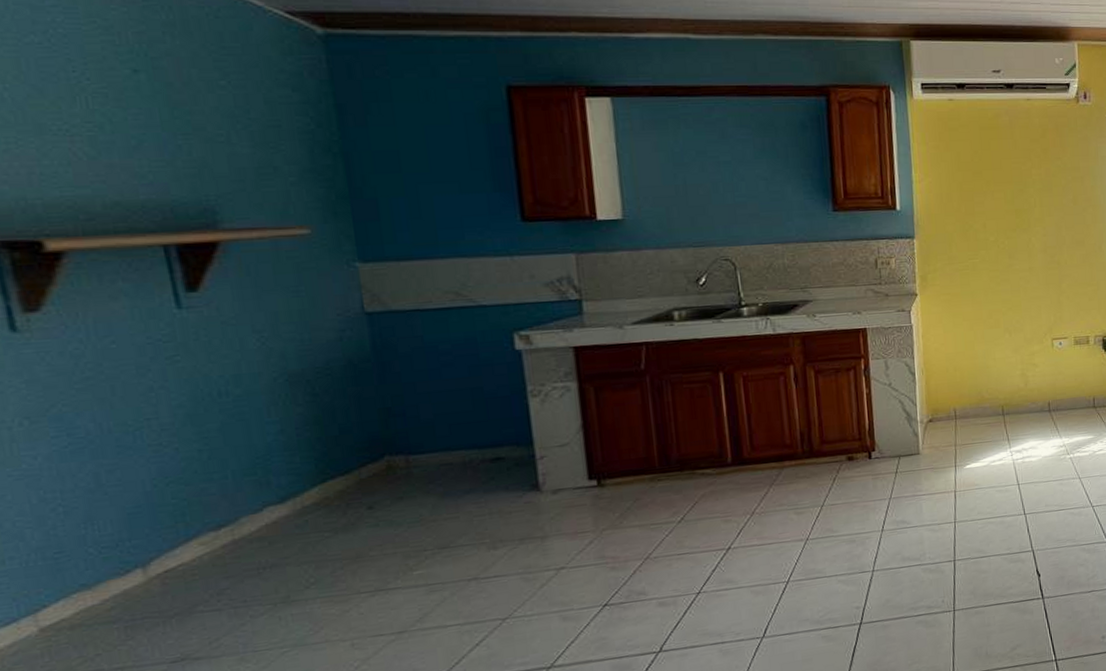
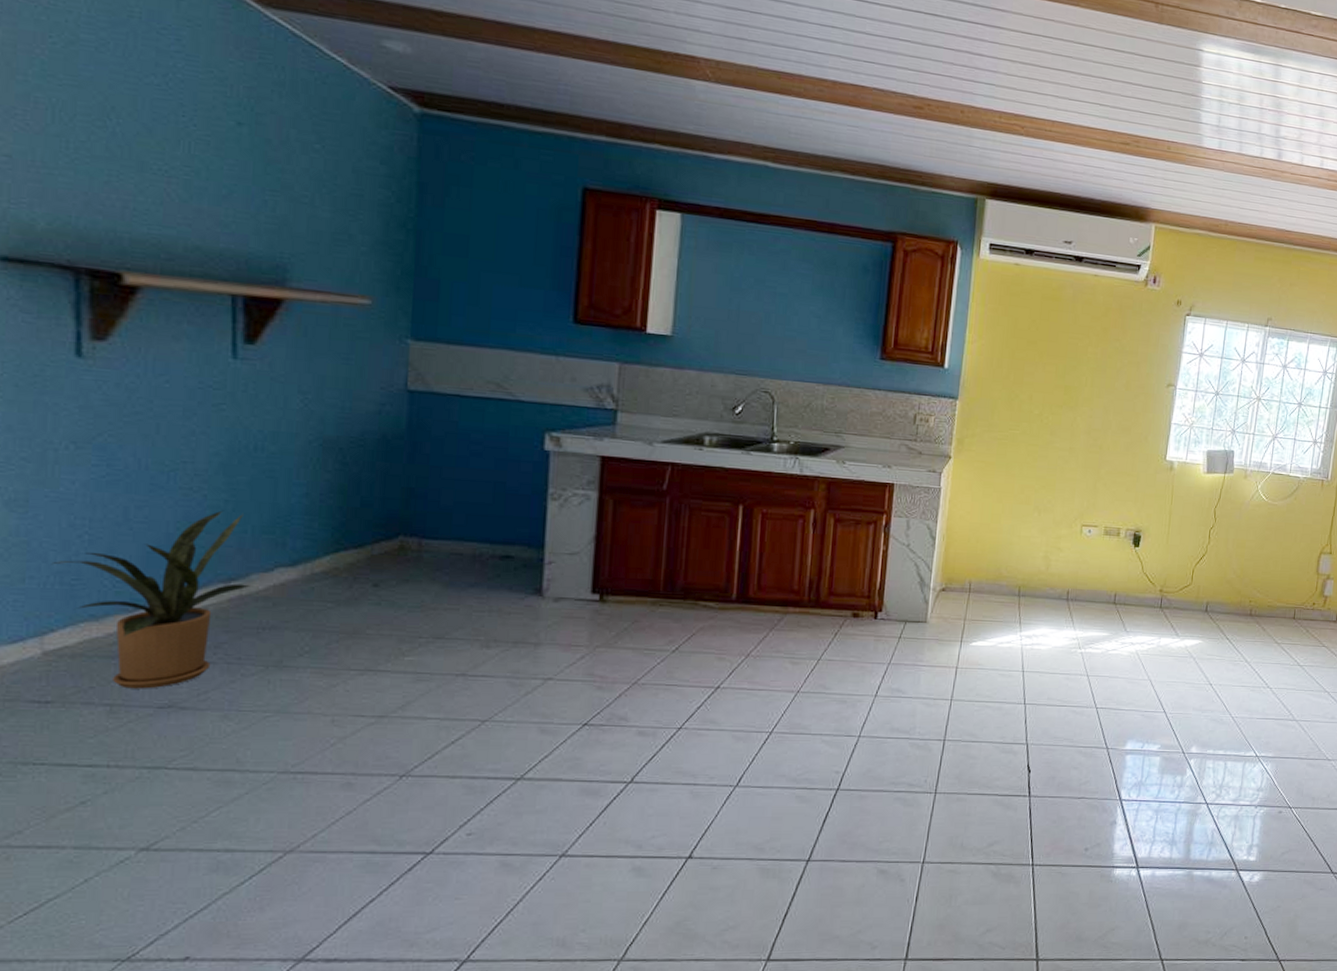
house plant: none [29,460,246,650] -> present [51,510,254,689]

